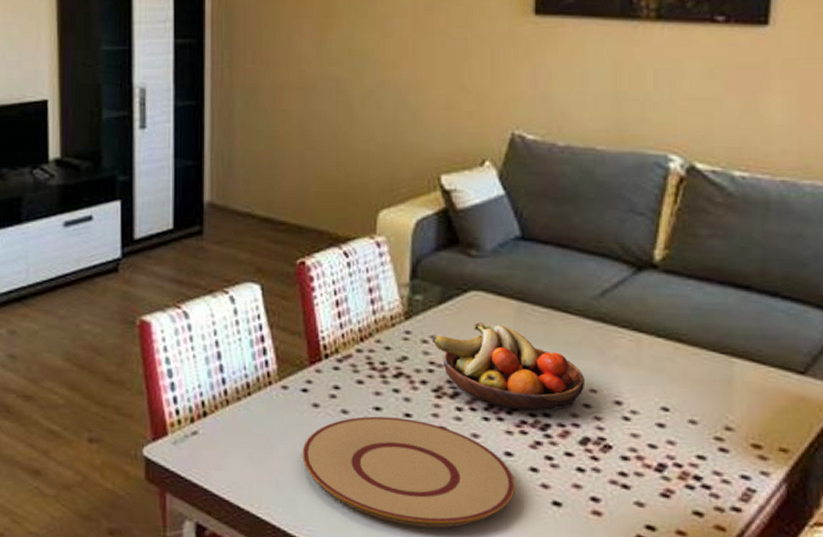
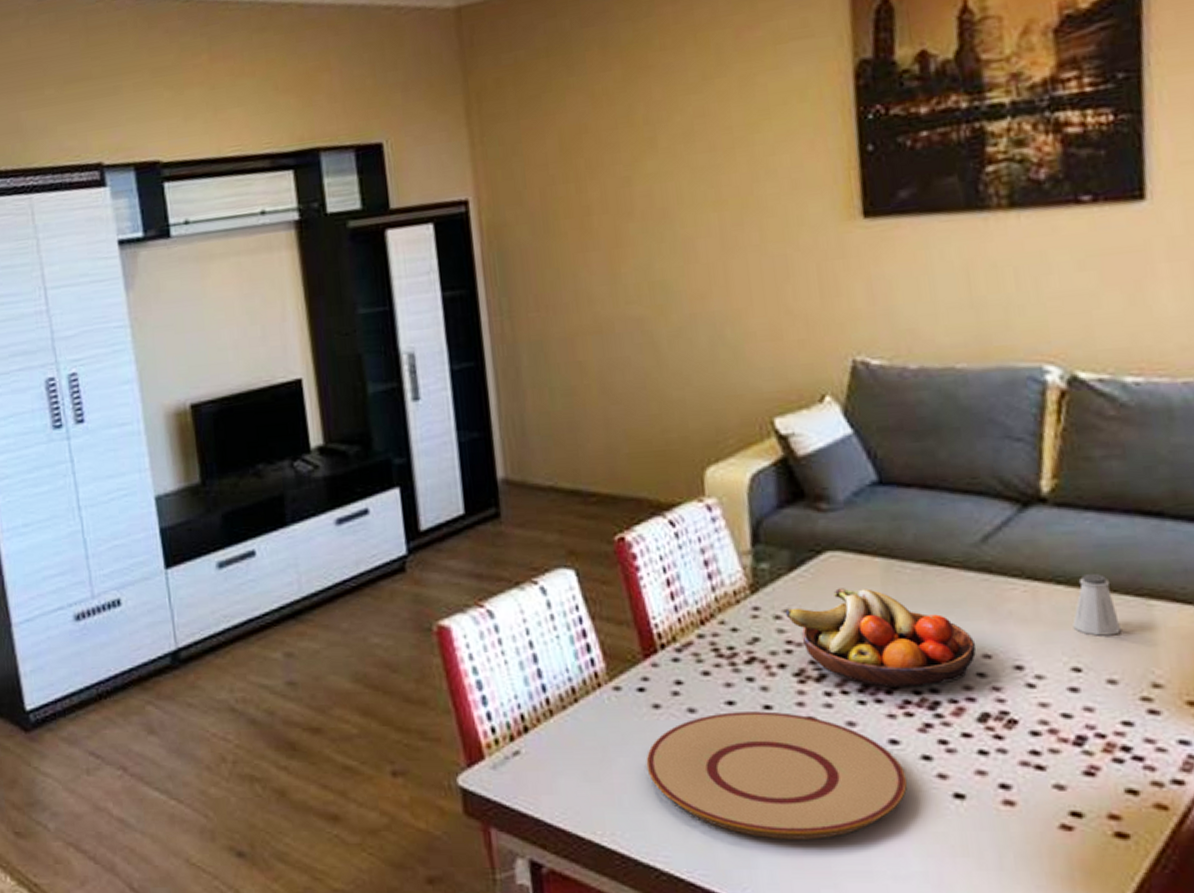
saltshaker: none [666,331,705,384] -> present [1072,574,1121,636]

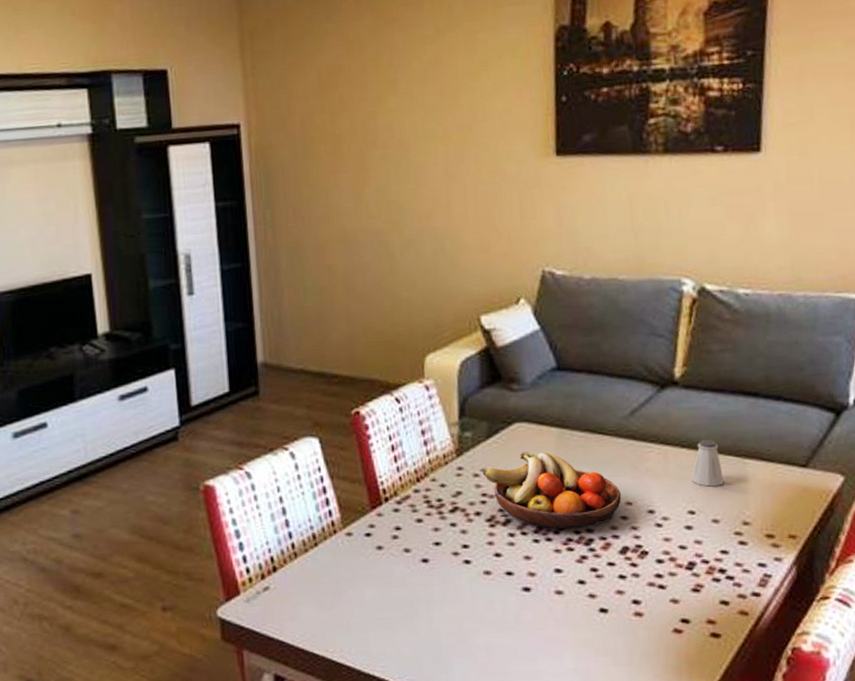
plate: present [646,711,908,840] -> none [370,549,567,649]

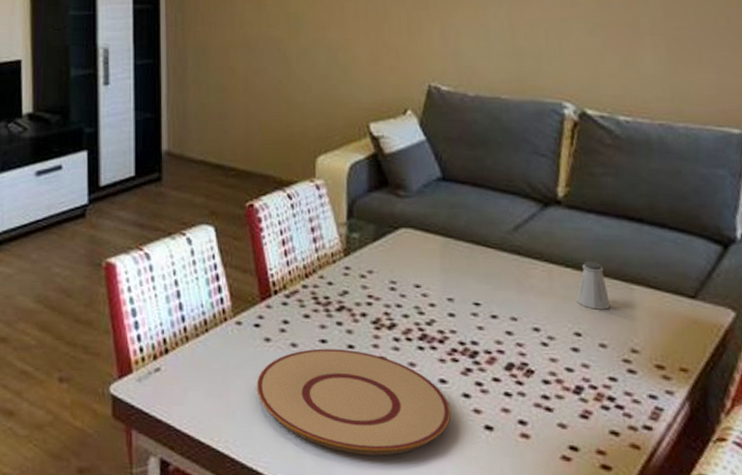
plate: none [370,549,567,649] -> present [256,348,451,456]
fruit bowl: present [482,452,622,530] -> none [369,257,507,339]

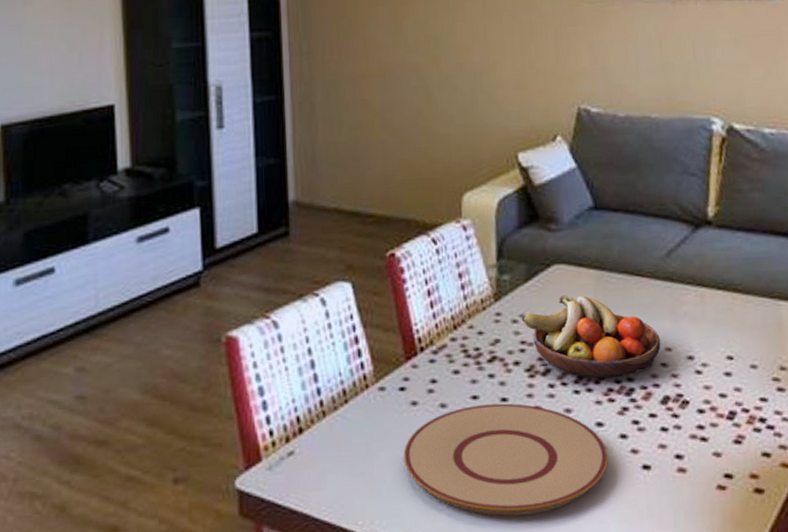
fruit bowl: none [369,257,507,339] -> present [521,295,661,379]
saltshaker: present [576,262,610,310] -> none [728,281,760,330]

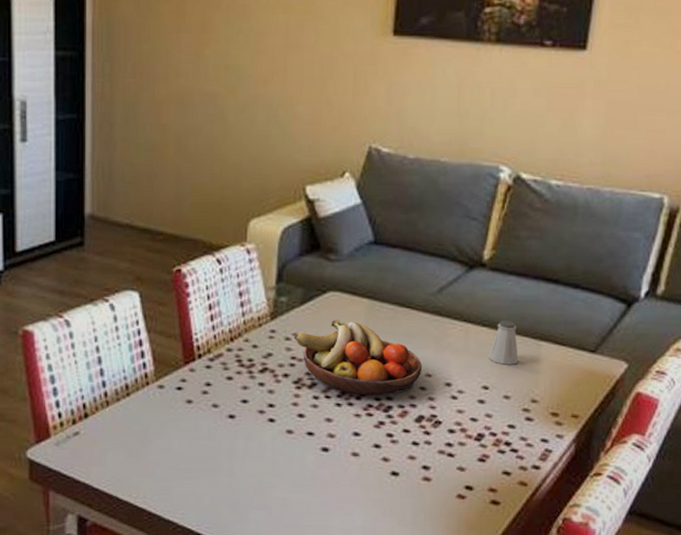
plate: present [403,403,609,516] -> none [176,408,362,503]
saltshaker: none [728,281,760,330] -> present [488,321,518,365]

